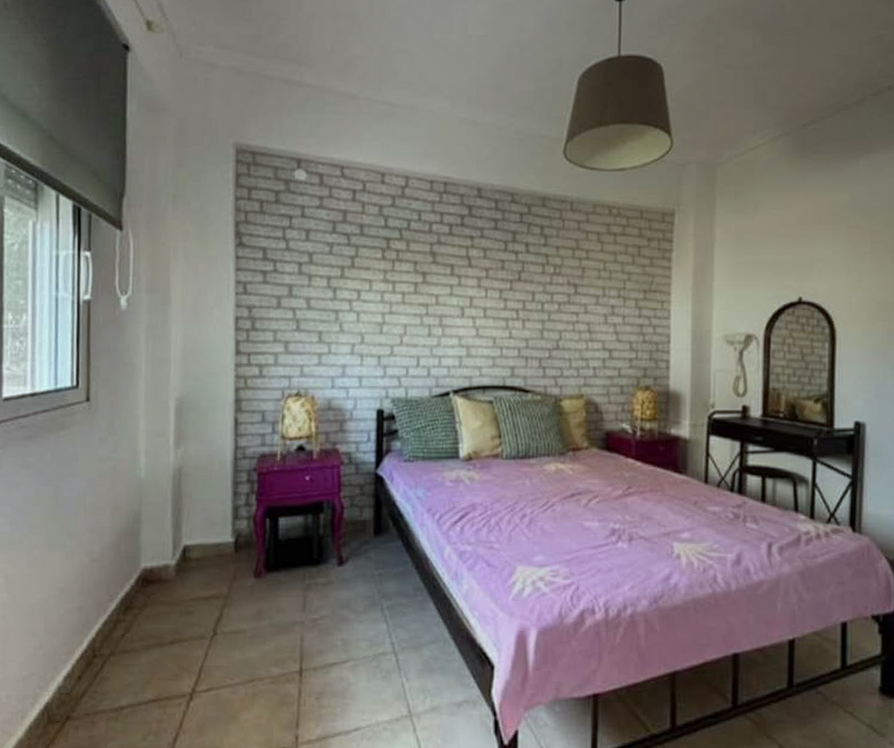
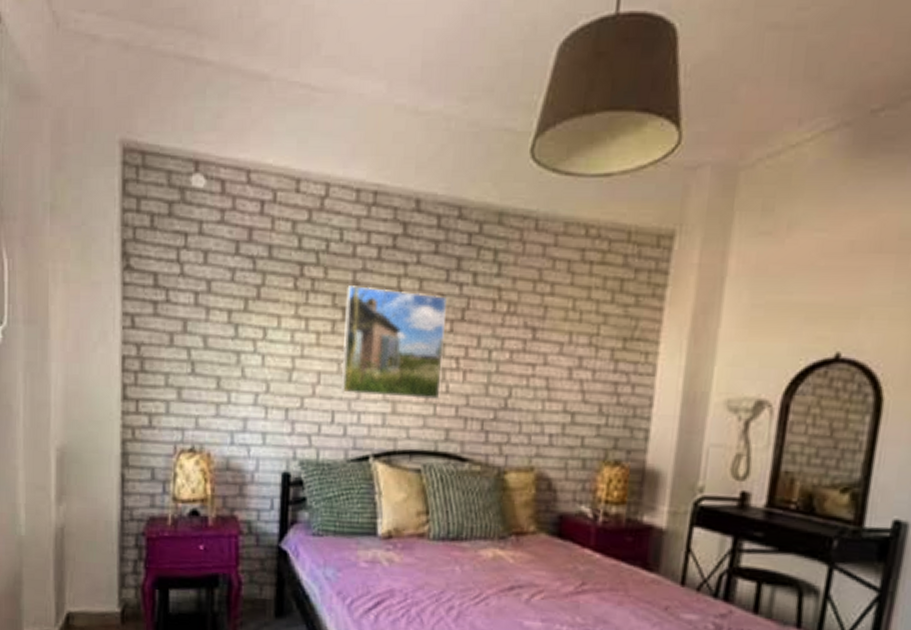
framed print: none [423,255,507,344] -> present [340,285,446,400]

